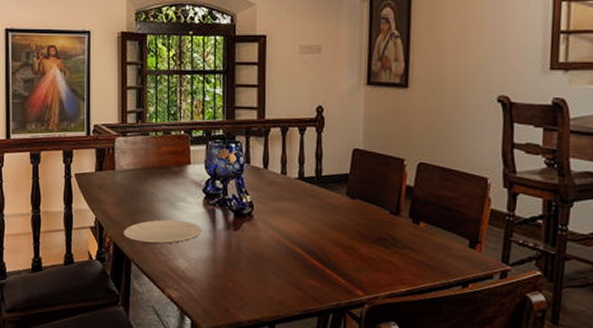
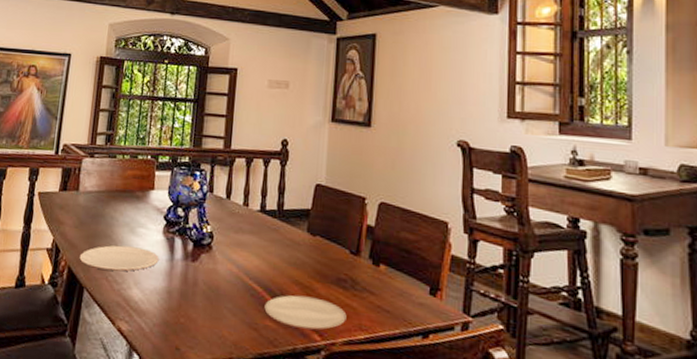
plate: none [308,255,388,286] -> present [264,295,347,331]

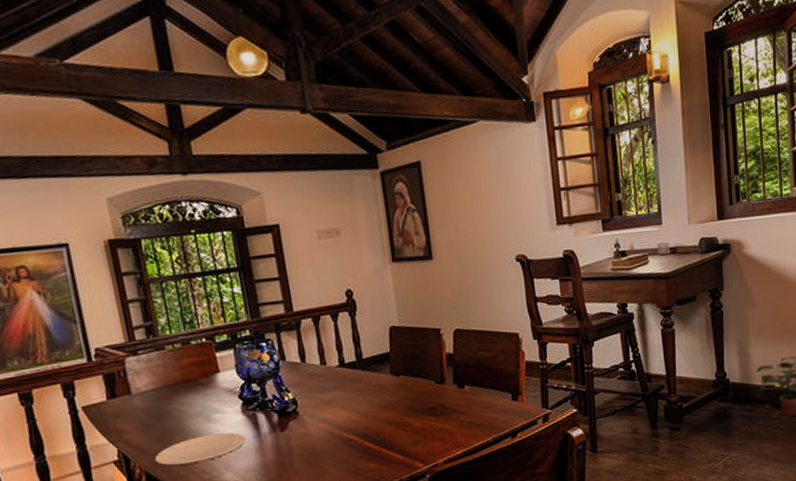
plate: present [264,295,347,331] -> none [364,430,443,463]

